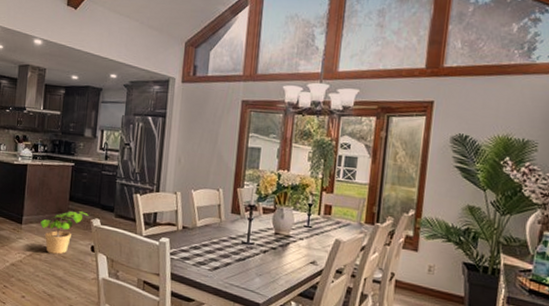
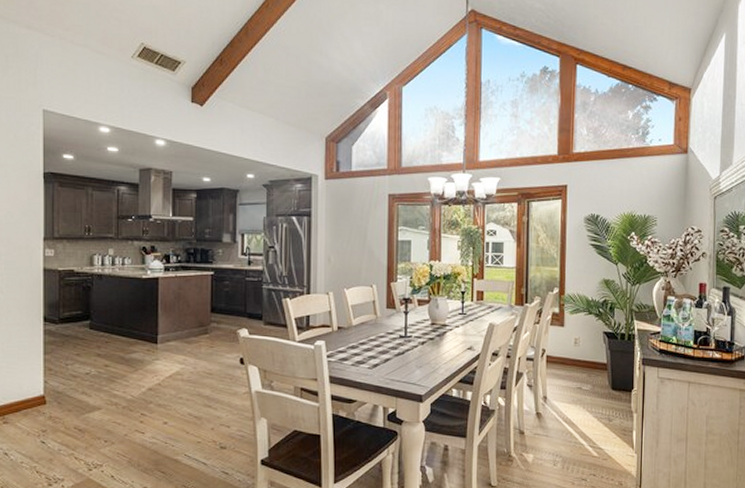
potted plant: present [40,211,88,254] -> none [179,323,234,372]

